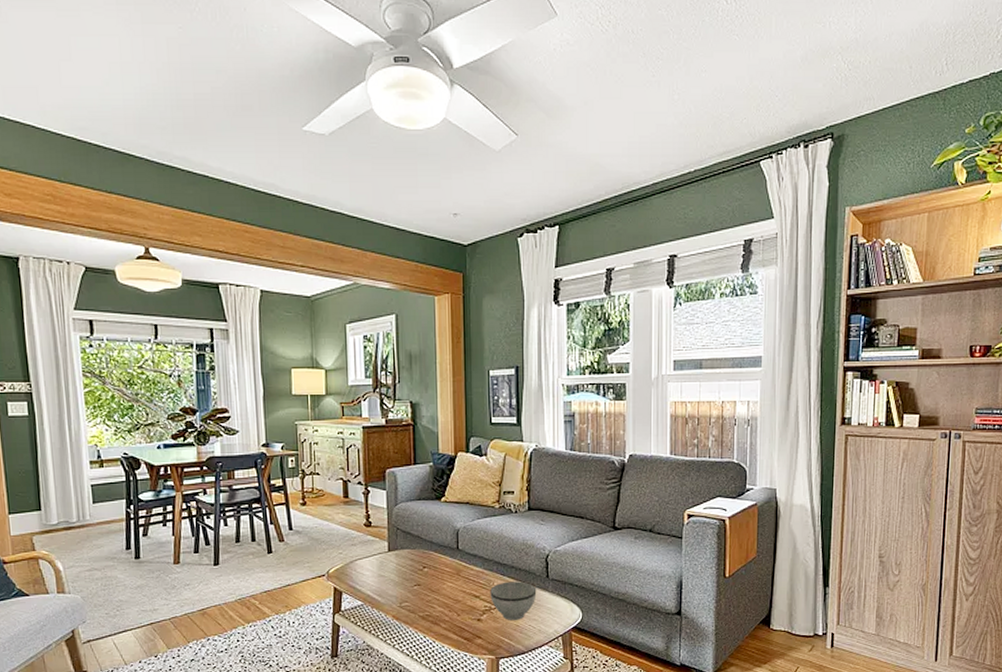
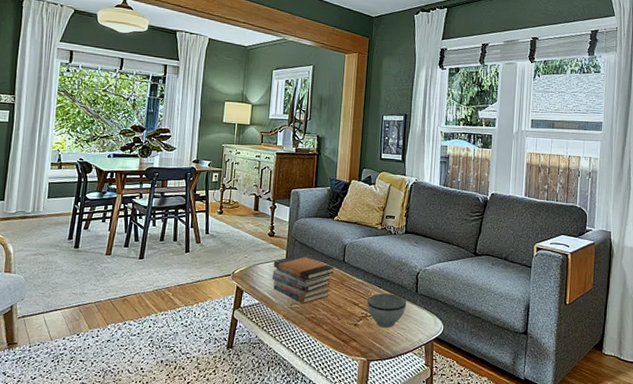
book stack: none [374,546,447,602] -> present [272,255,334,304]

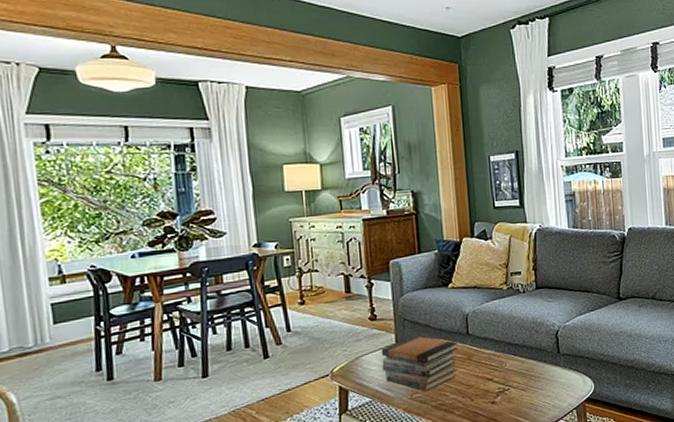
bowl: present [367,293,407,328] -> none [503,359,549,400]

